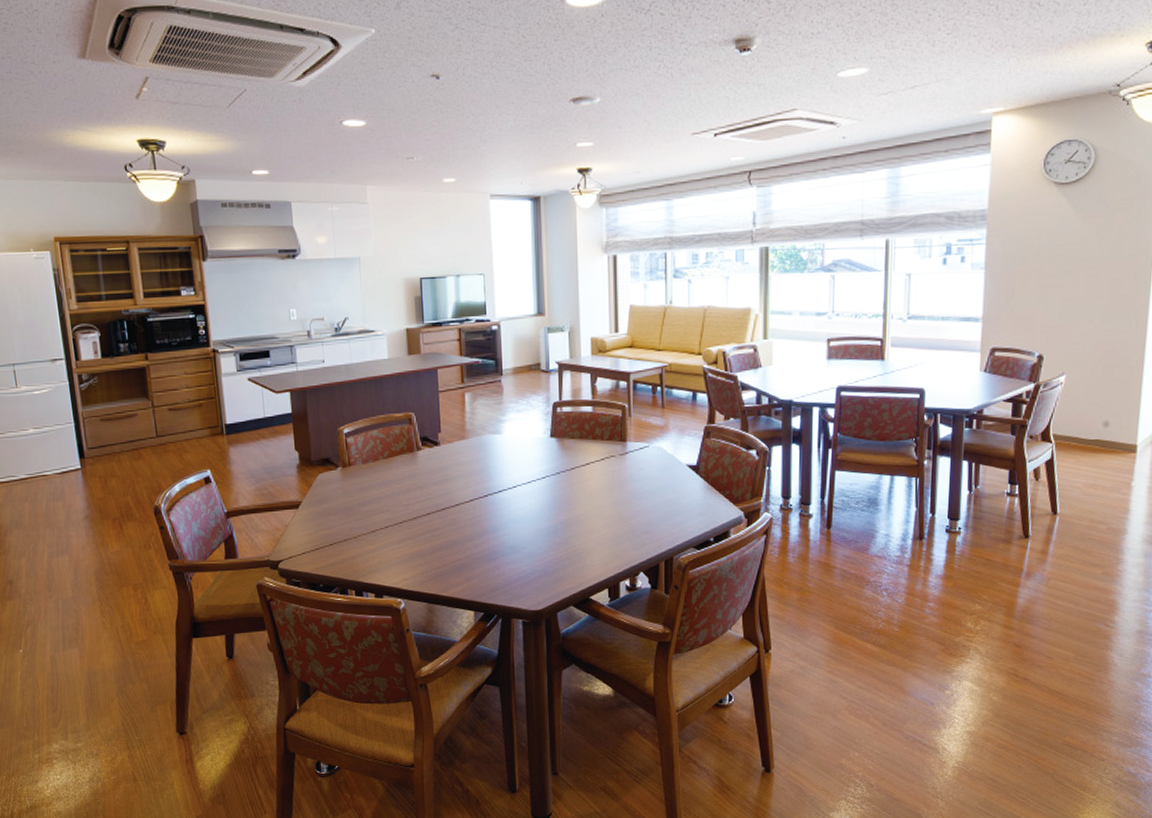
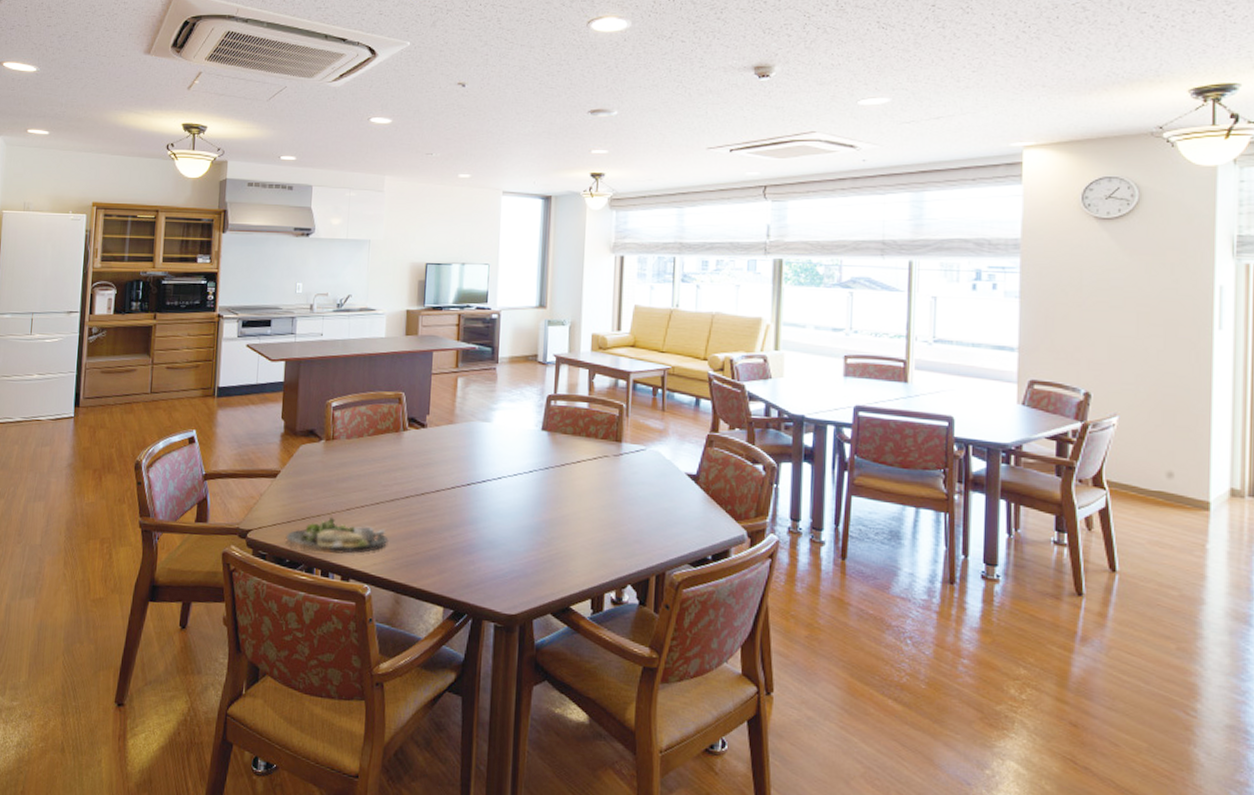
dinner plate: none [316,541,416,575] -> present [285,517,389,554]

